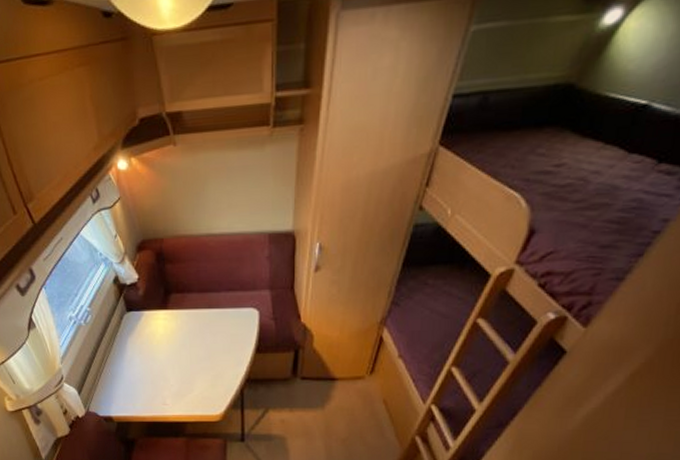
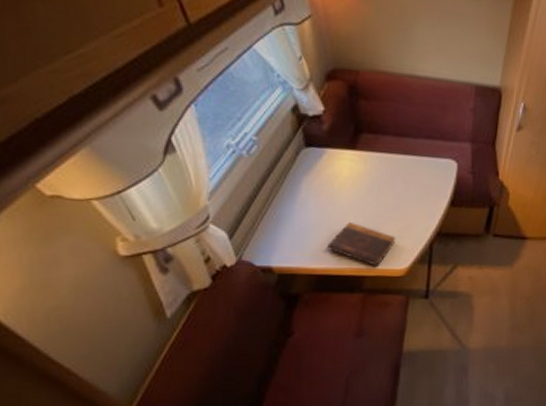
book: none [153,374,210,413] -> present [327,222,396,266]

